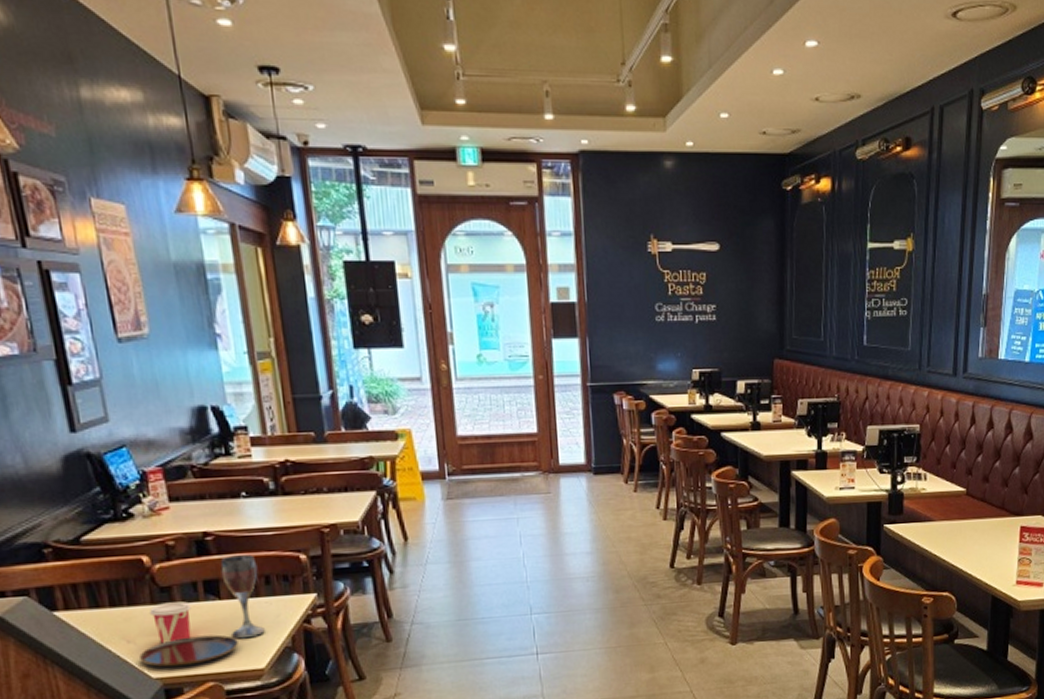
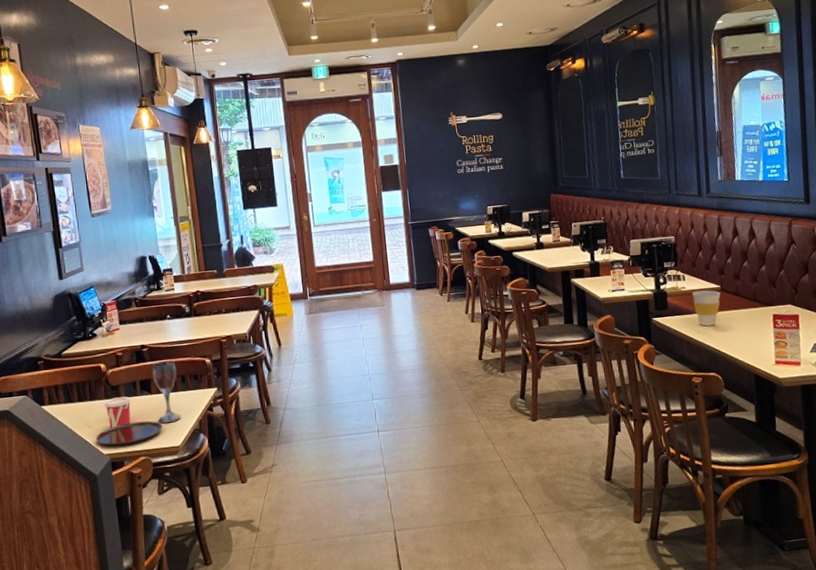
cup: none [933,494,965,537] -> present [692,290,721,327]

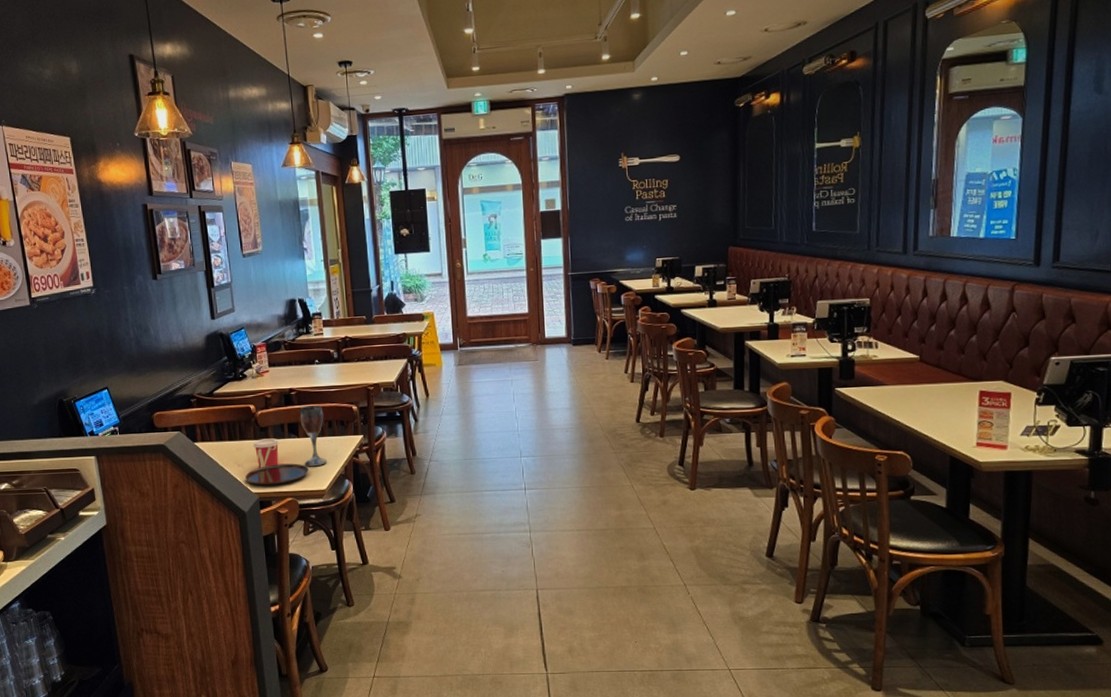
cup: present [692,290,721,327] -> none [884,360,919,400]

